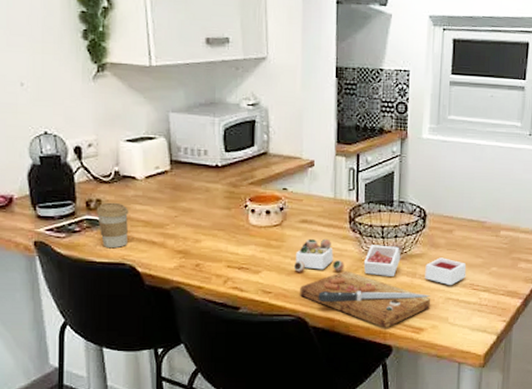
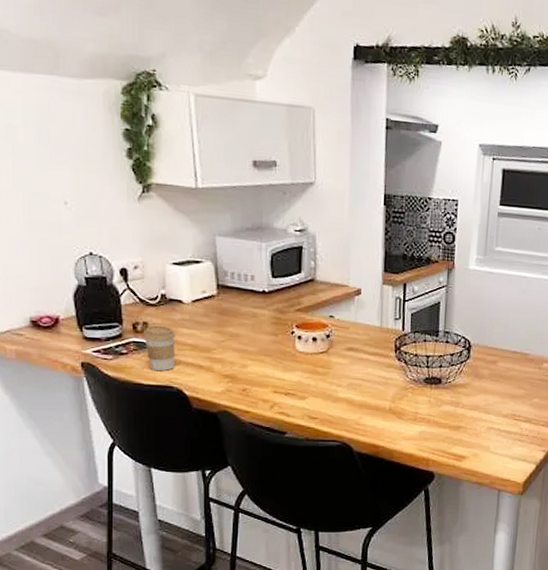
cutting board: present [293,238,467,328] -> none [339,366,509,455]

